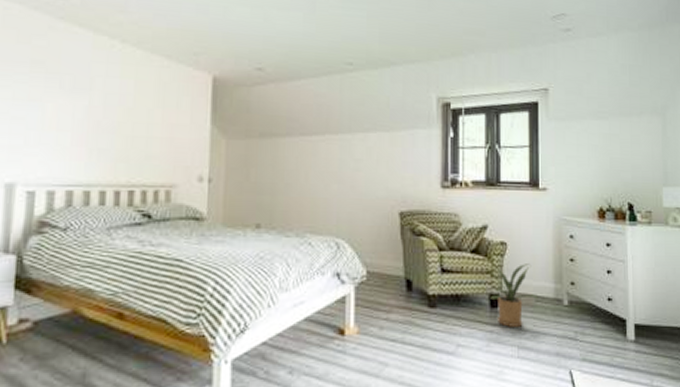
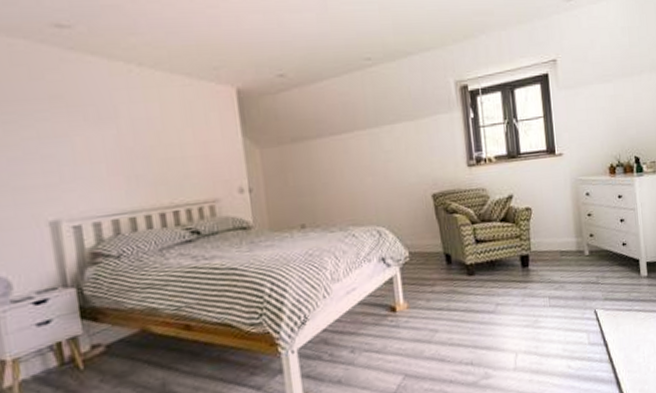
house plant: present [480,264,537,327] -> none [510,224,562,282]

